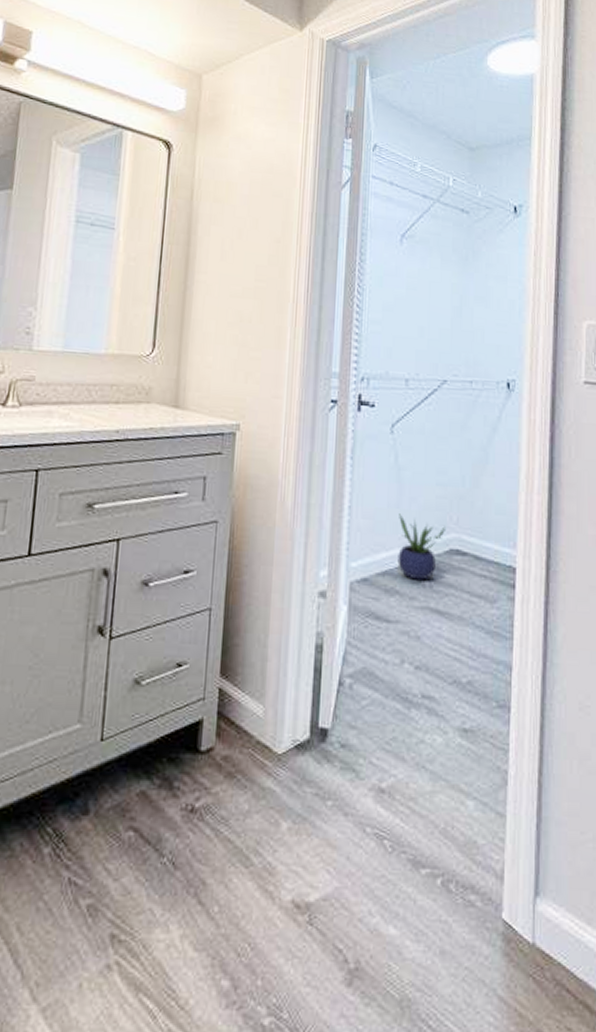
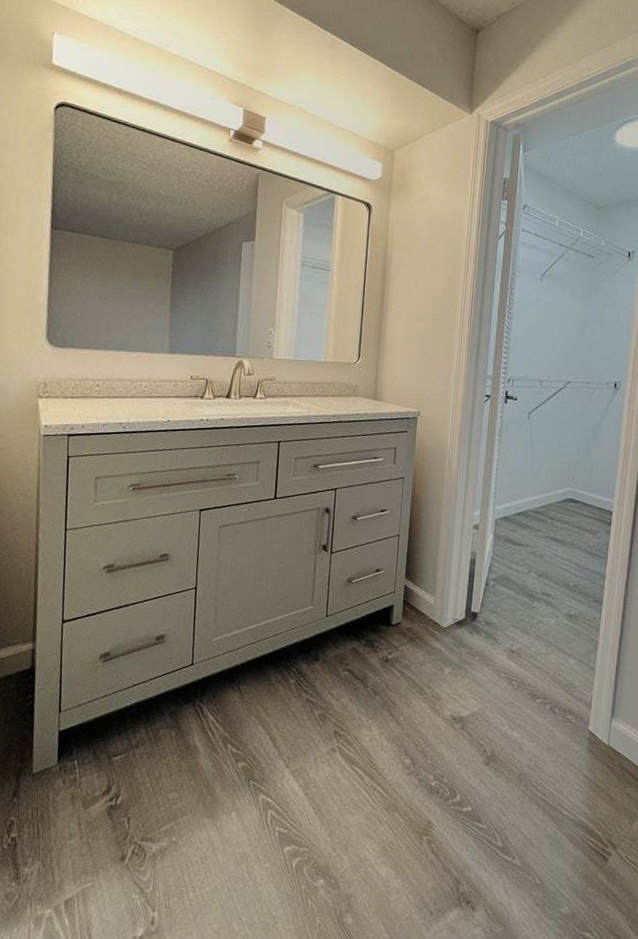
potted plant: present [397,514,445,581] -> none [529,474,564,519]

